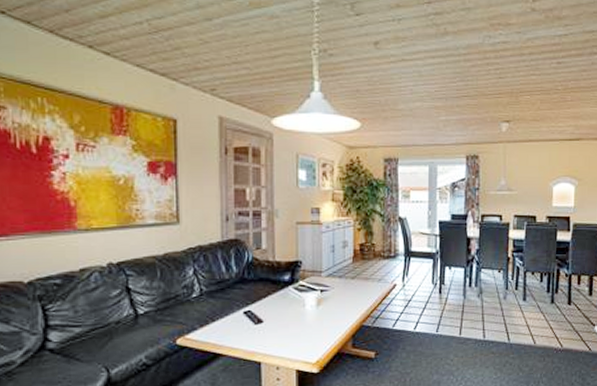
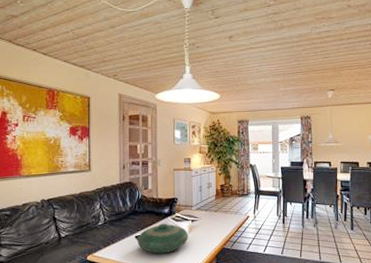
decorative bowl: none [247,294,316,335] -> present [137,223,188,254]

